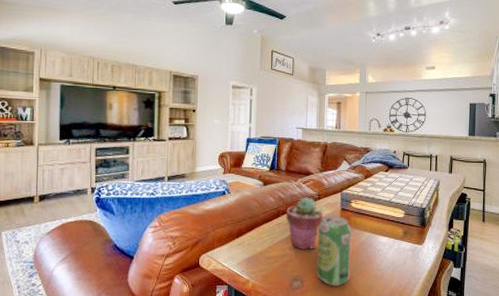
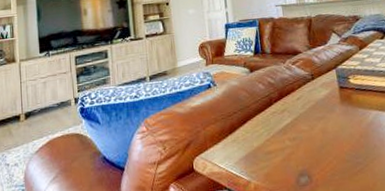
potted succulent: present [286,197,322,250] -> none [279,79,321,139]
beverage can: present [316,215,351,286] -> none [317,95,363,178]

